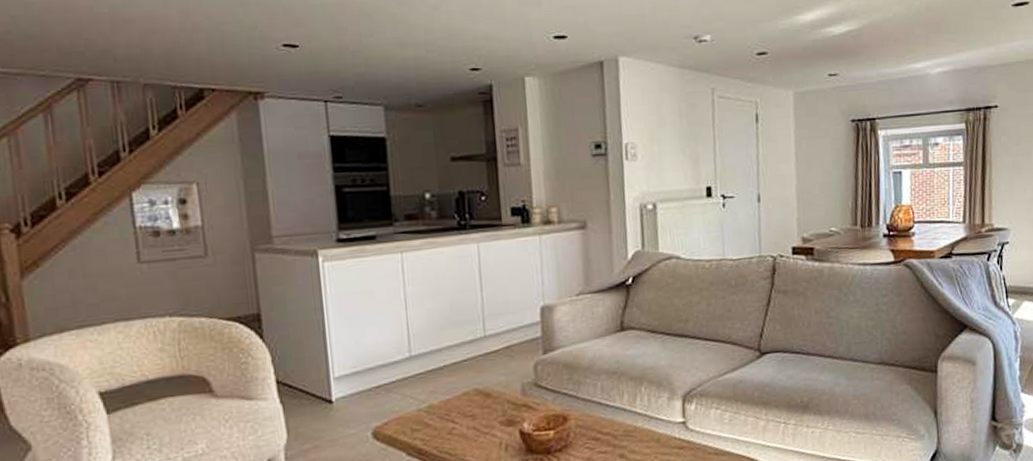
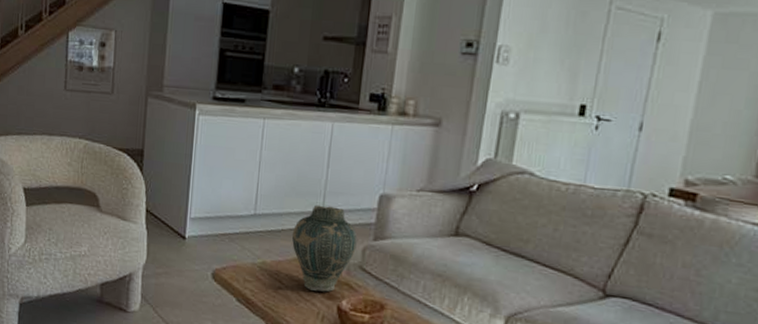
vase: none [456,328,527,422] -> present [291,204,357,292]

